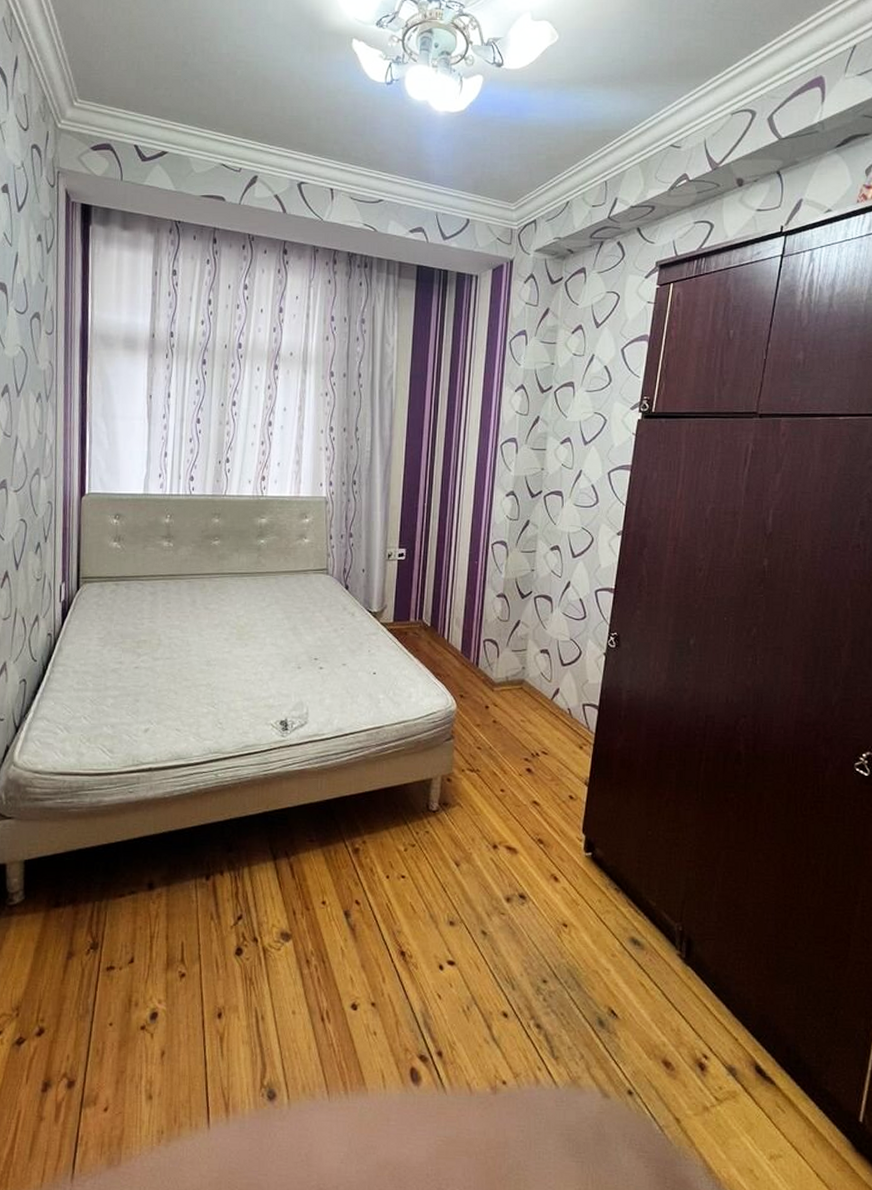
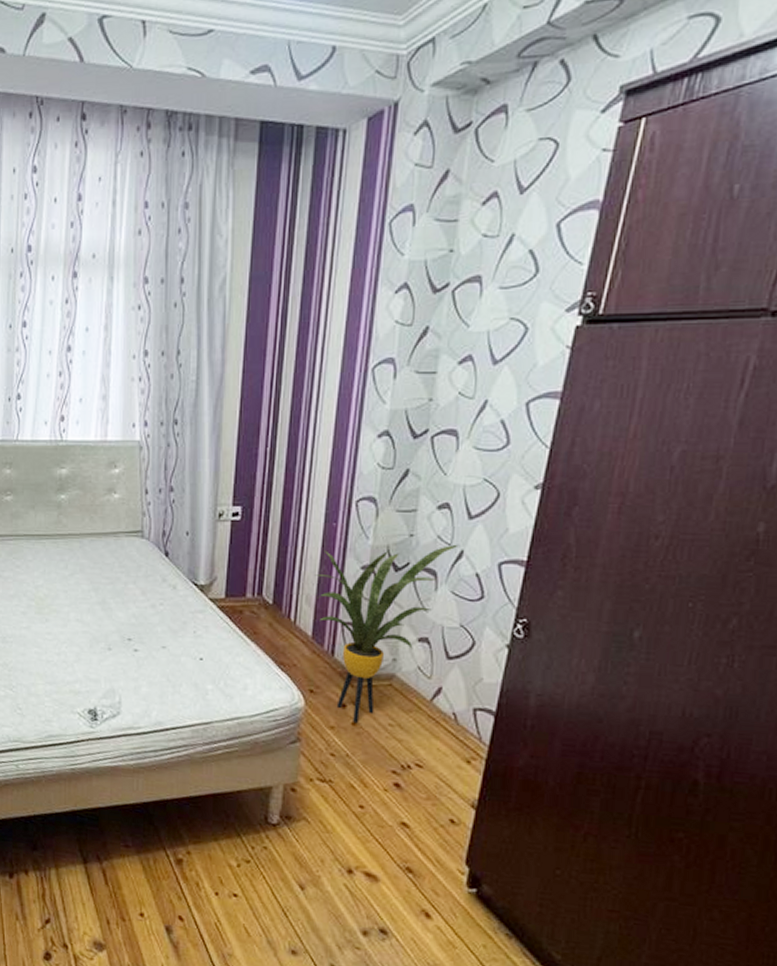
house plant: none [462,576,567,720] -> present [315,544,459,722]

